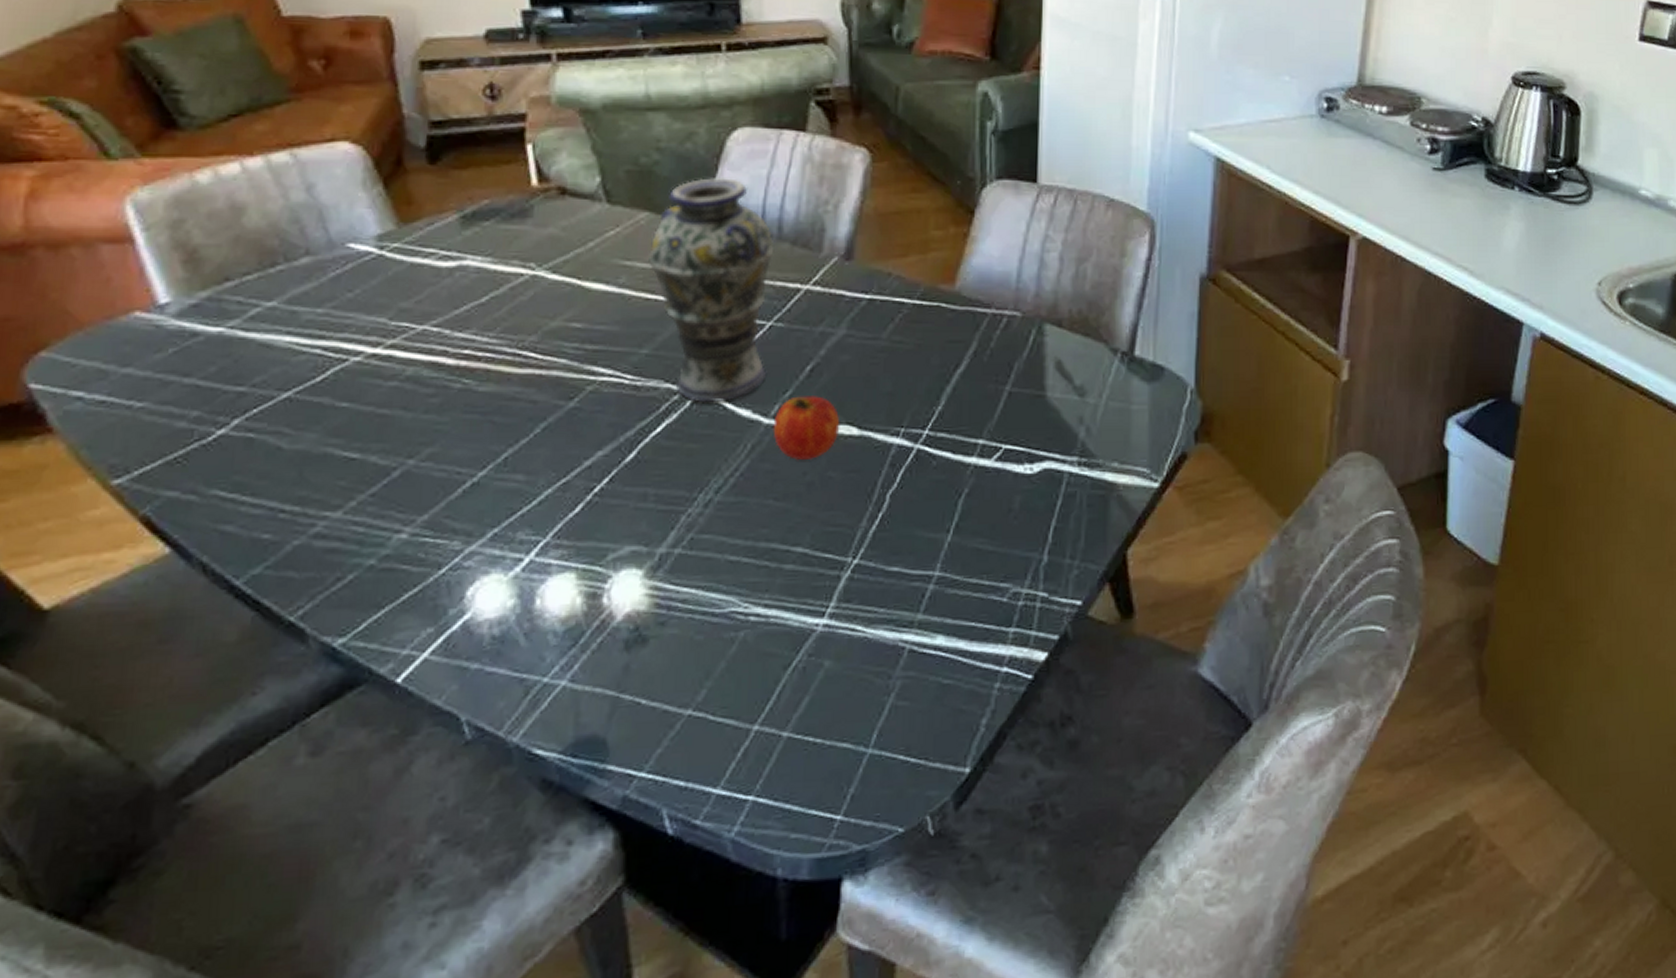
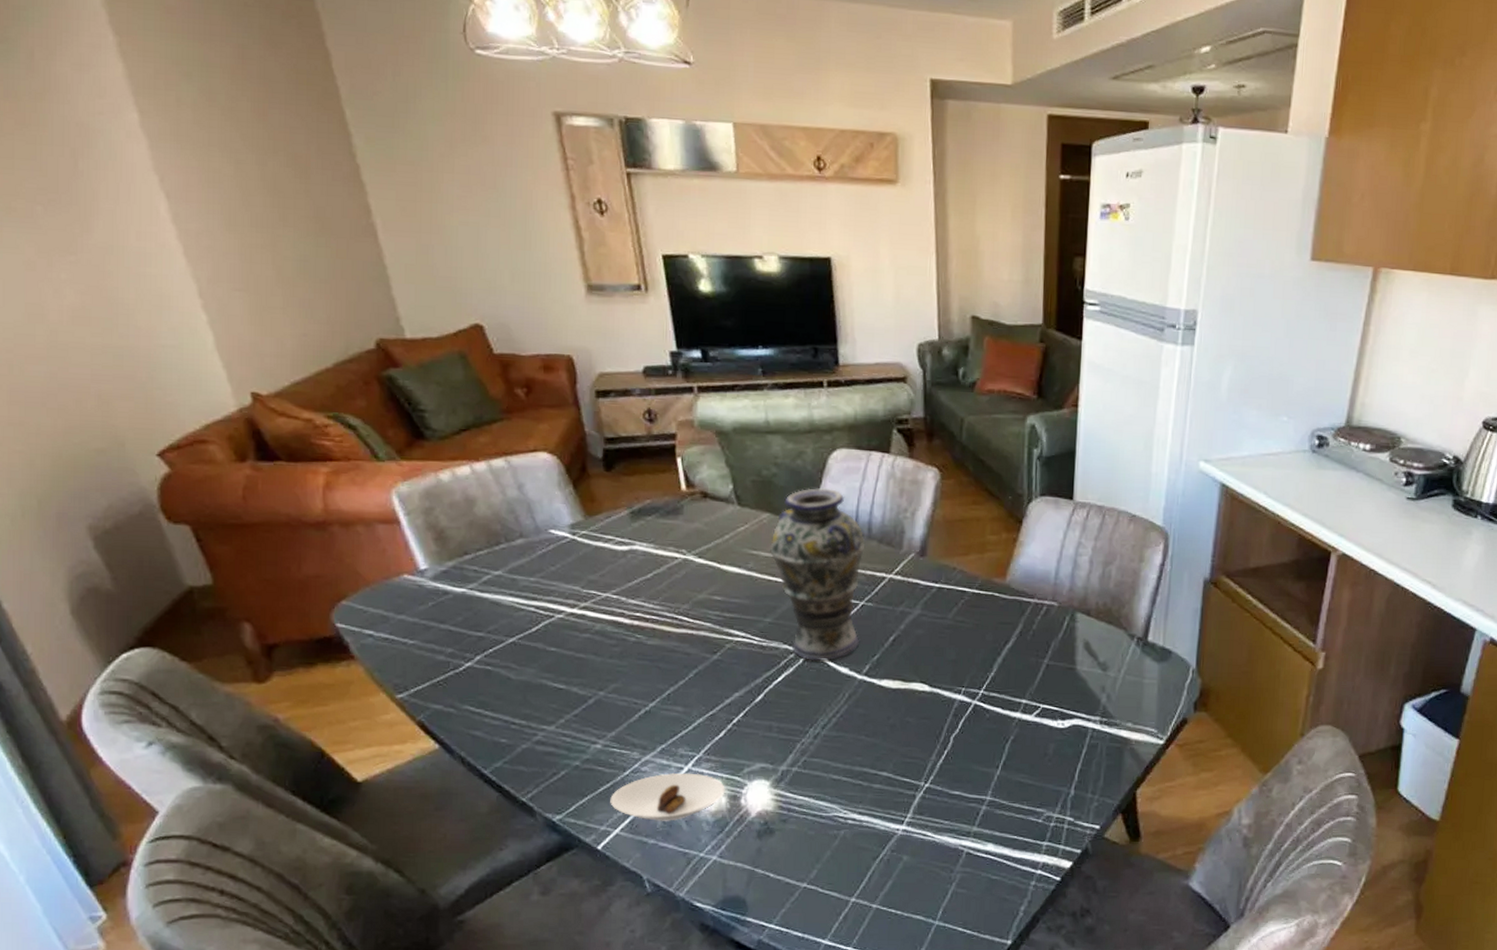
saucer: none [417,565,581,636] -> present [610,772,725,821]
fruit: present [773,396,840,461] -> none [864,659,916,708]

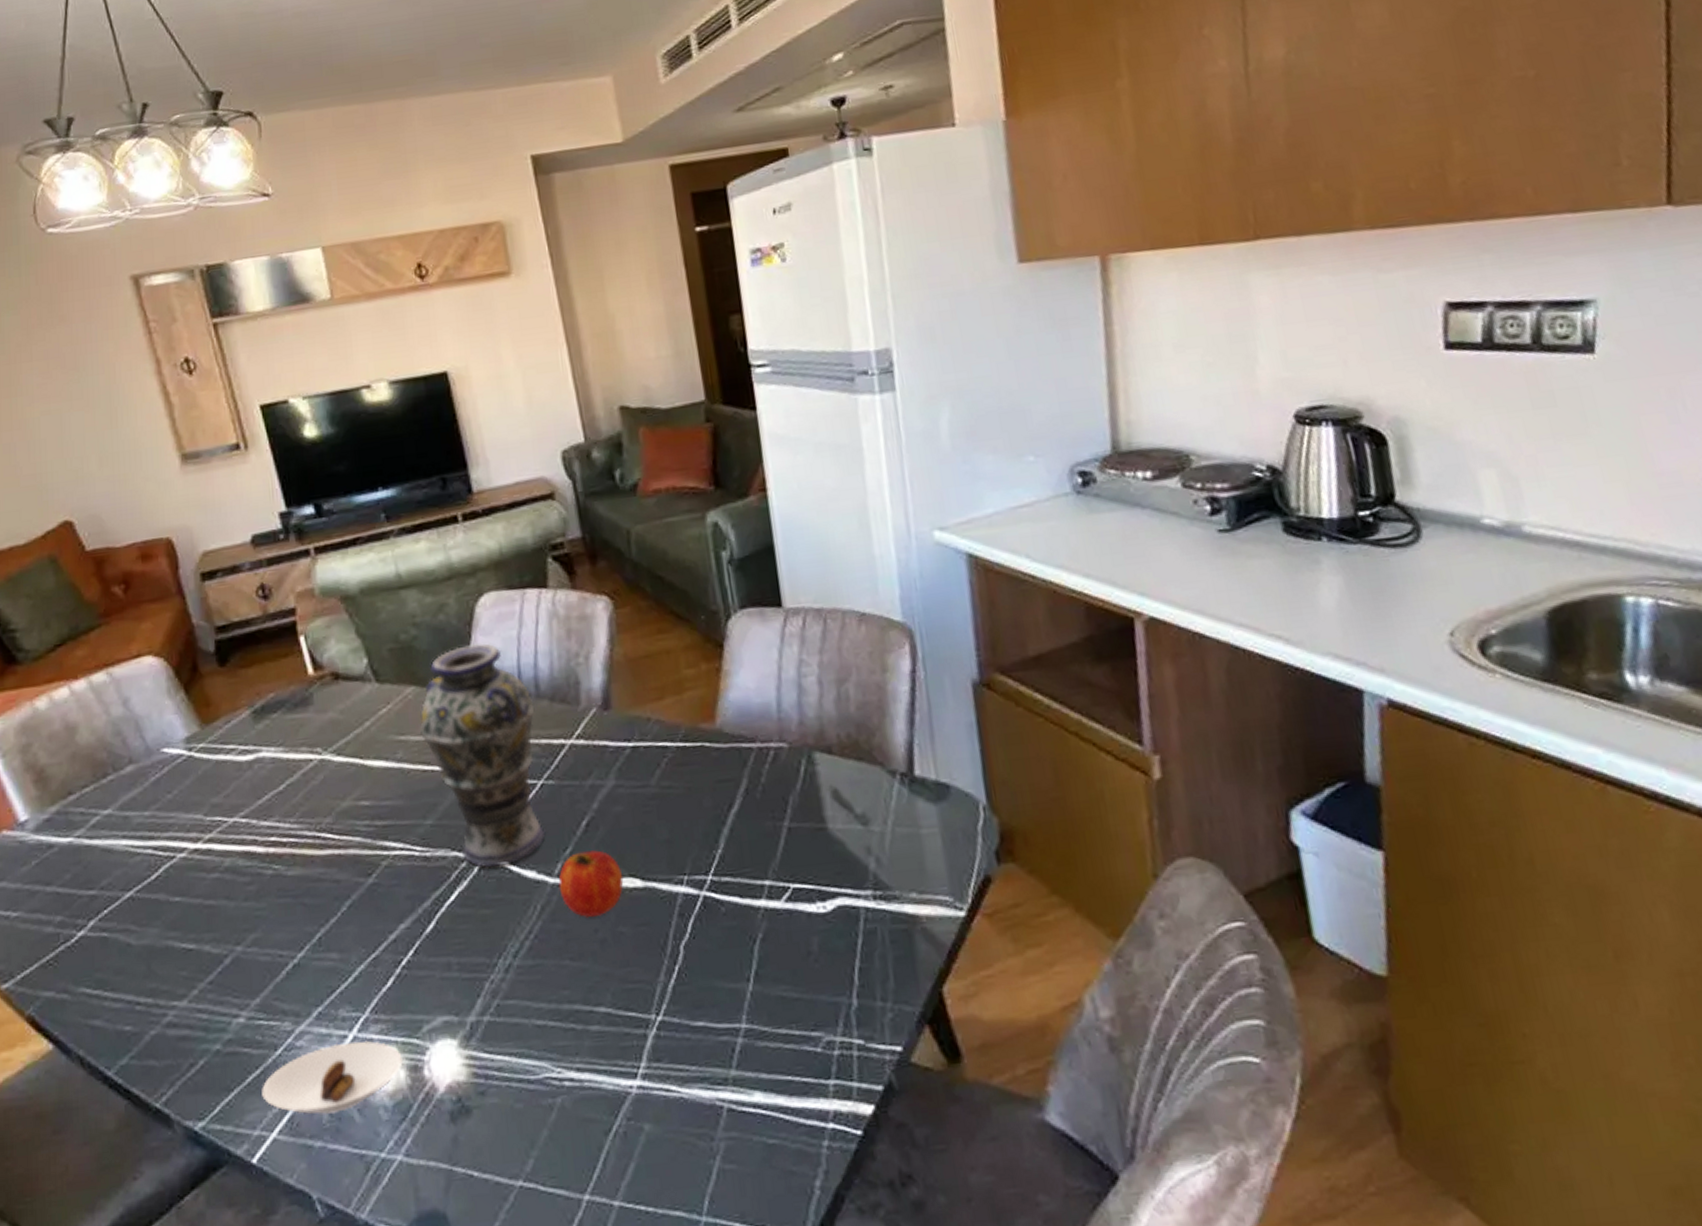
fruit: none [864,659,916,708] -> present [558,850,624,919]

